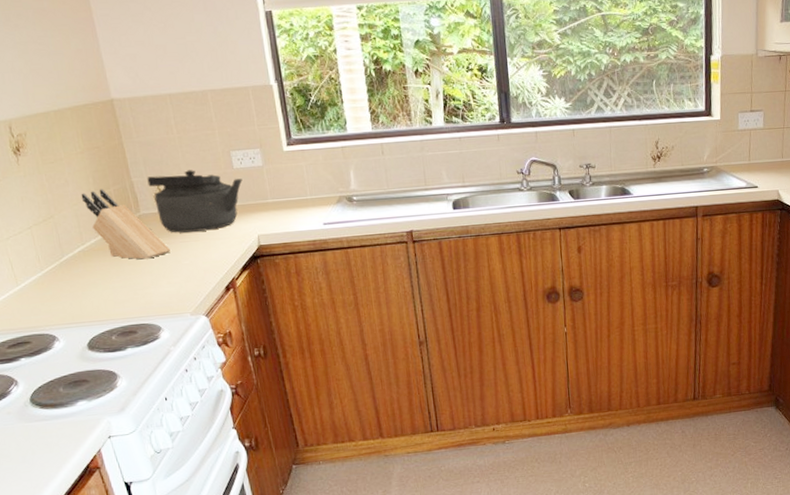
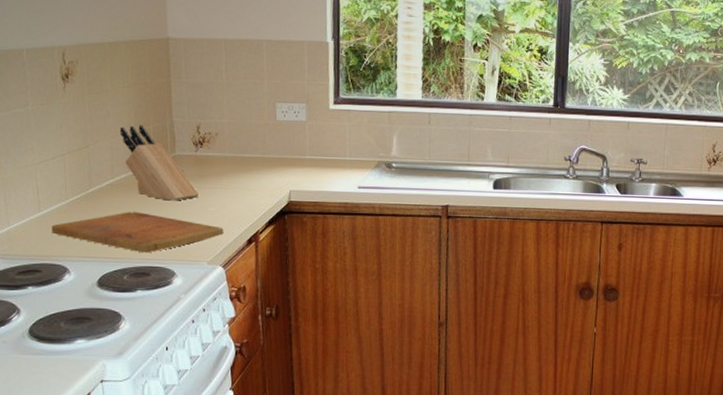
cutting board: none [32,273,201,313] -> present [51,211,224,254]
kettle: present [147,170,243,233] -> none [188,116,283,180]

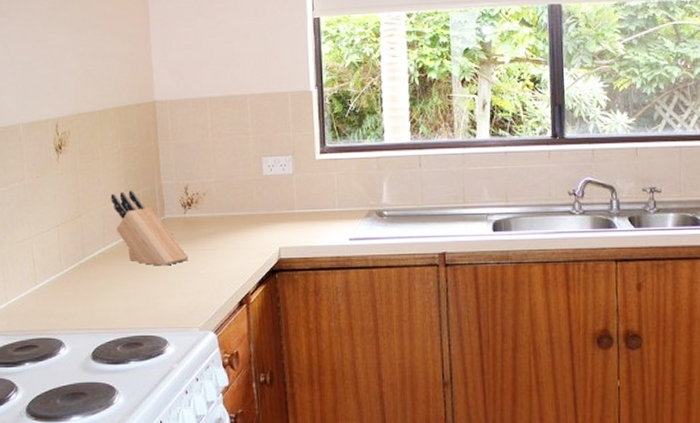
cutting board: present [51,211,224,254] -> none [46,279,215,322]

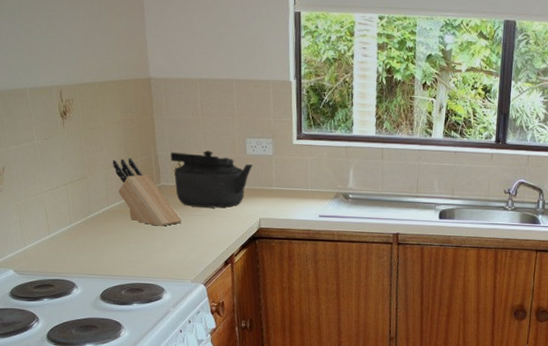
kettle: none [176,175,271,240] -> present [170,150,253,208]

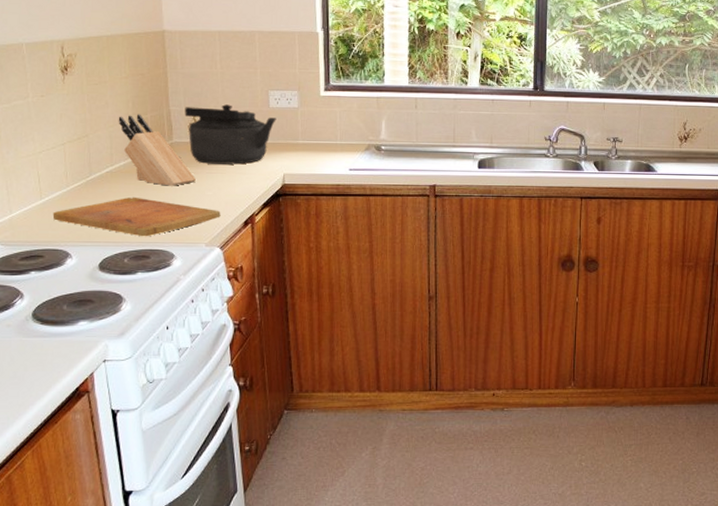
cutting board: none [59,235,204,272] -> present [52,196,221,237]

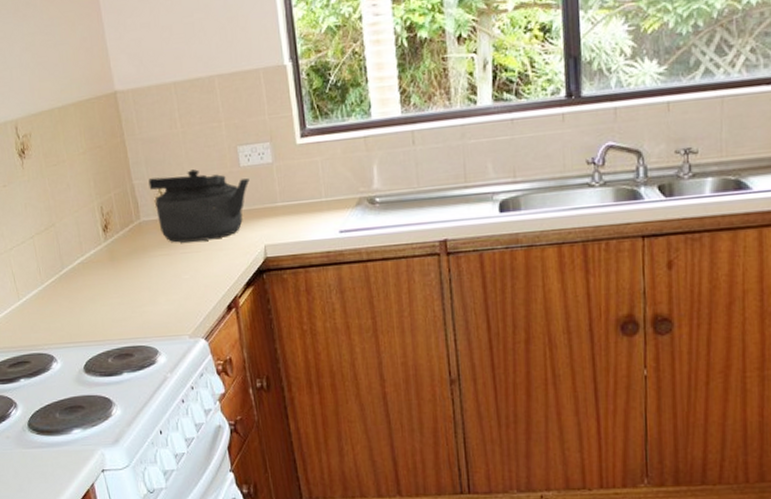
cutting board: present [52,196,221,237] -> none [32,288,201,333]
knife block: present [118,114,196,186] -> none [82,193,170,273]

